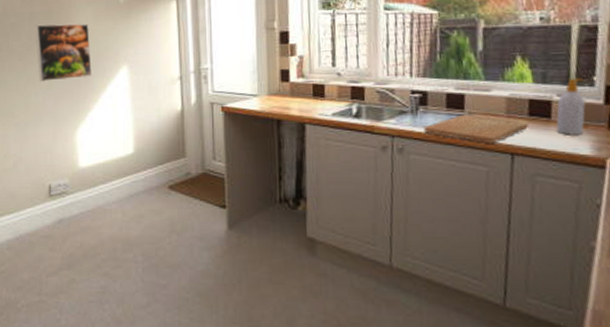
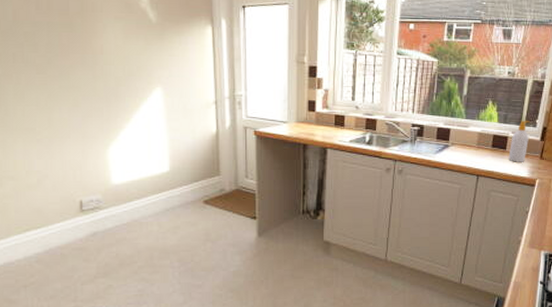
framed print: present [35,23,92,82] -> none [55,36,123,98]
cutting board: present [424,114,529,143] -> none [419,144,492,167]

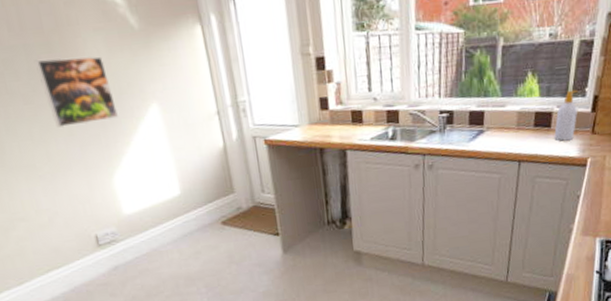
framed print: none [55,36,123,98] -> present [35,56,118,128]

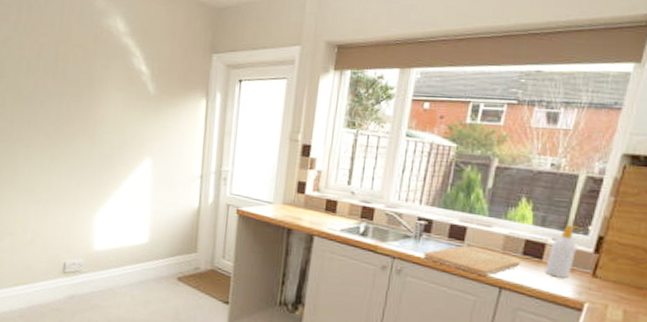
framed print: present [35,56,118,128] -> none [63,105,118,165]
cutting board: none [450,129,534,154] -> present [423,245,522,276]

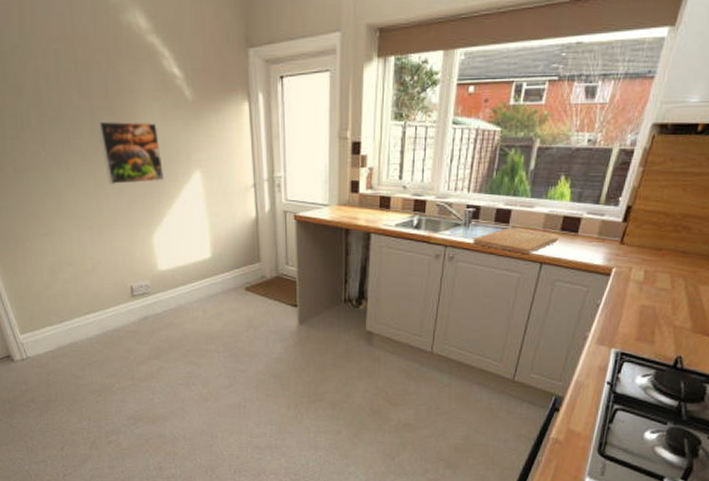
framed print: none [63,105,118,165] -> present [97,121,164,184]
soap bottle: present [545,225,579,278] -> none [580,198,611,248]

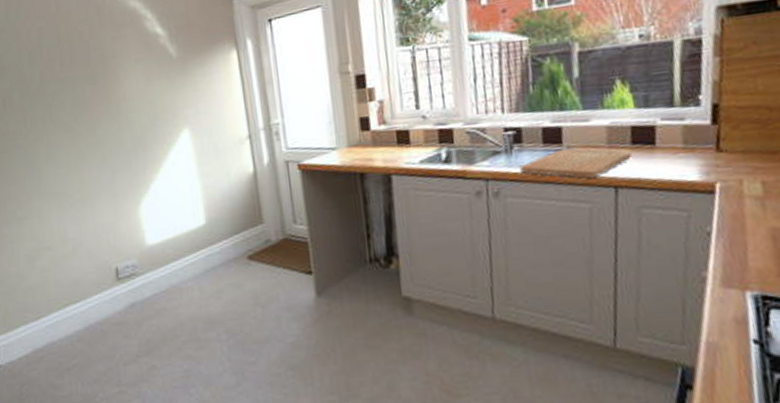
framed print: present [97,121,164,184] -> none [80,85,150,155]

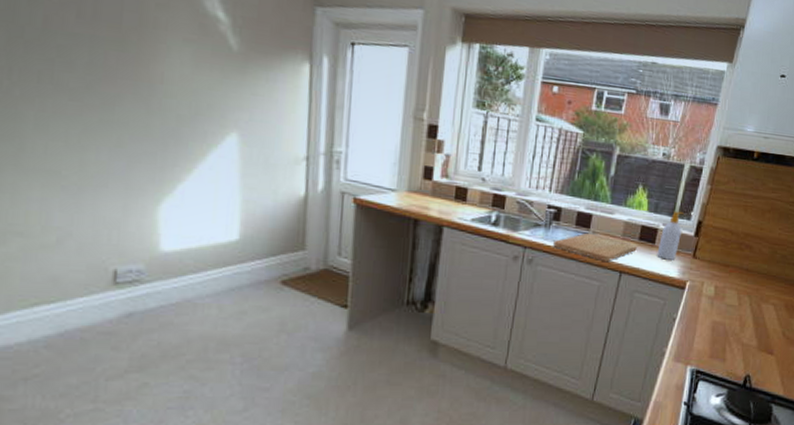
soap bottle: none [661,98,692,162] -> present [657,211,684,260]

